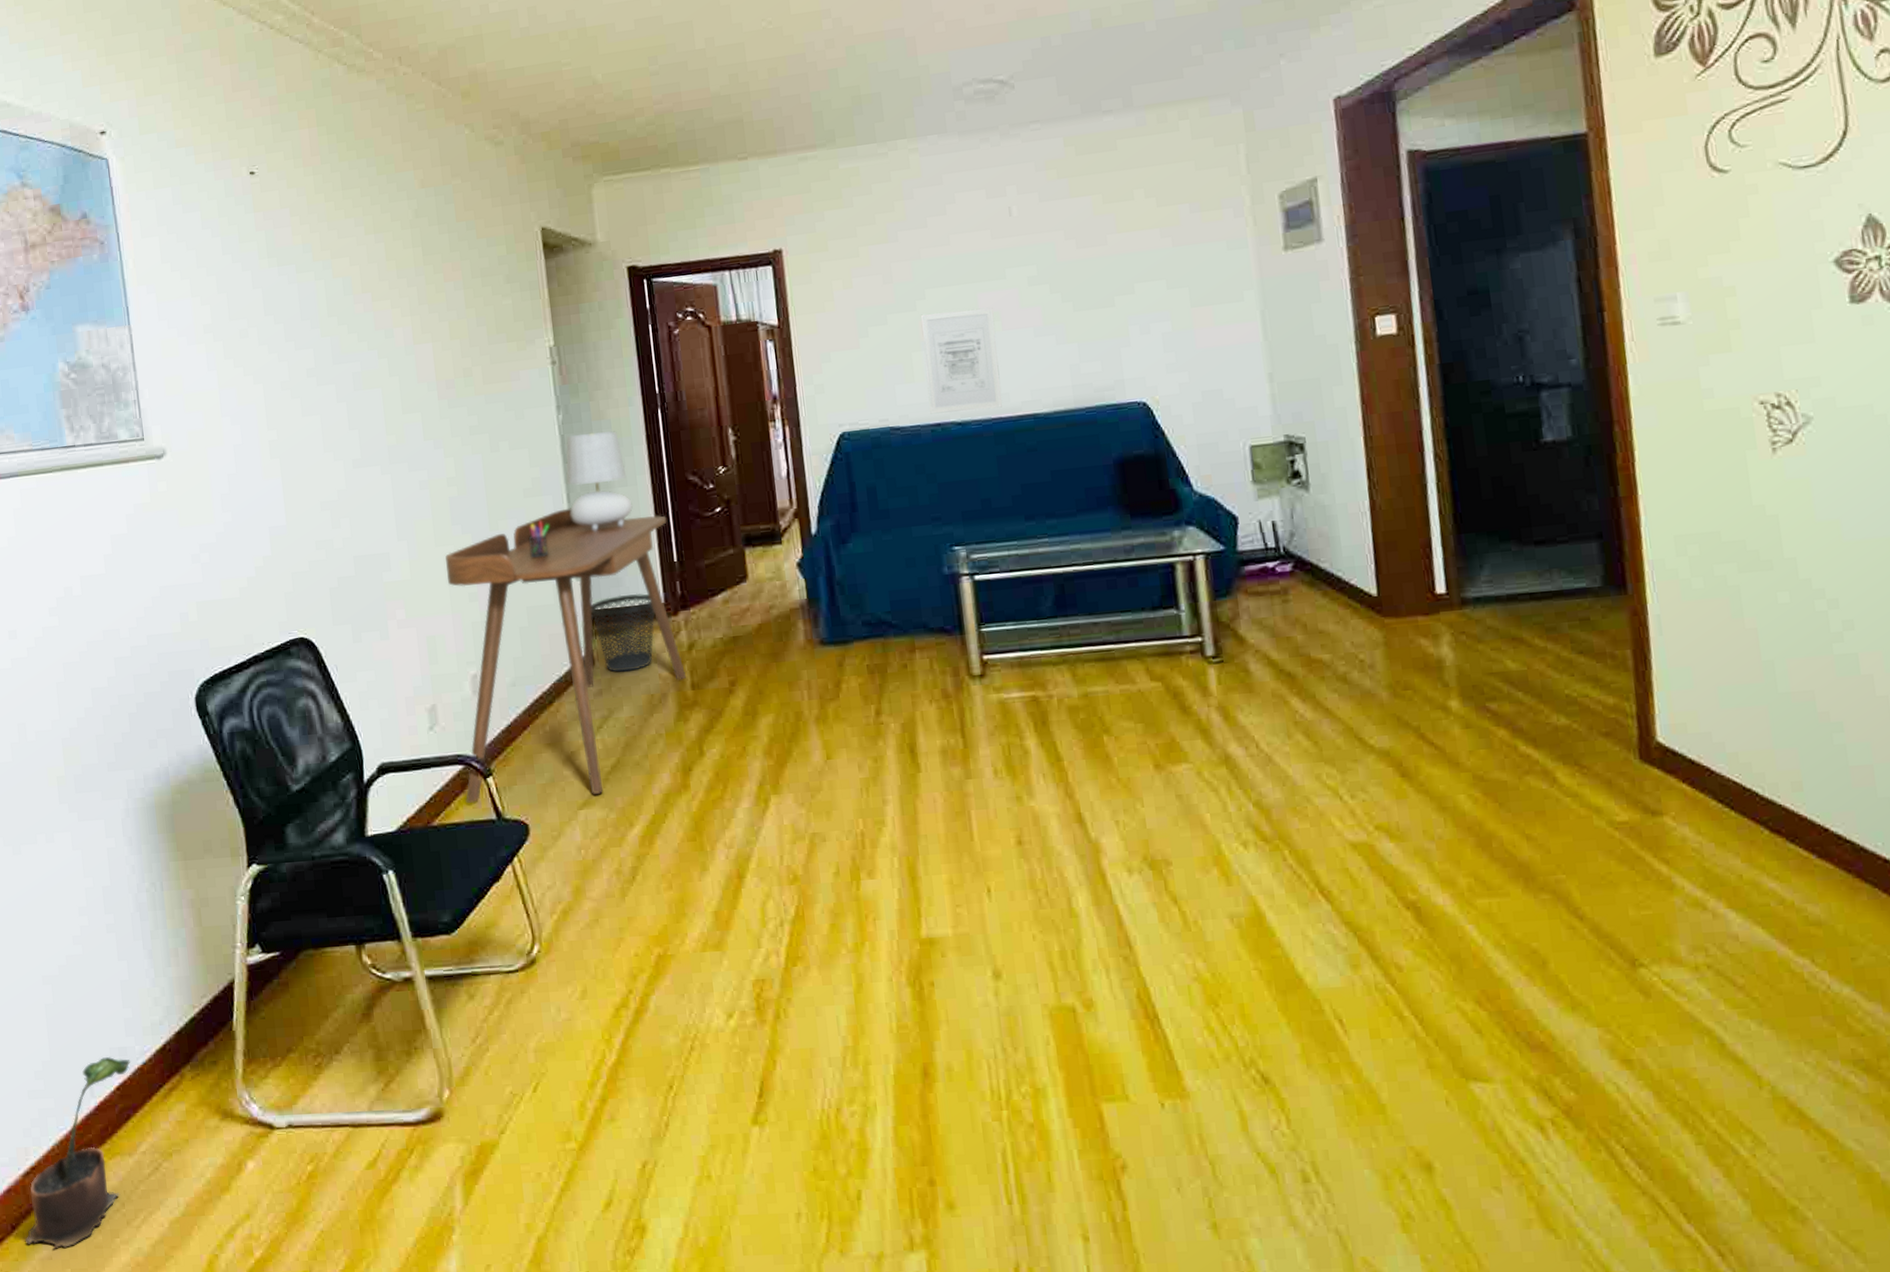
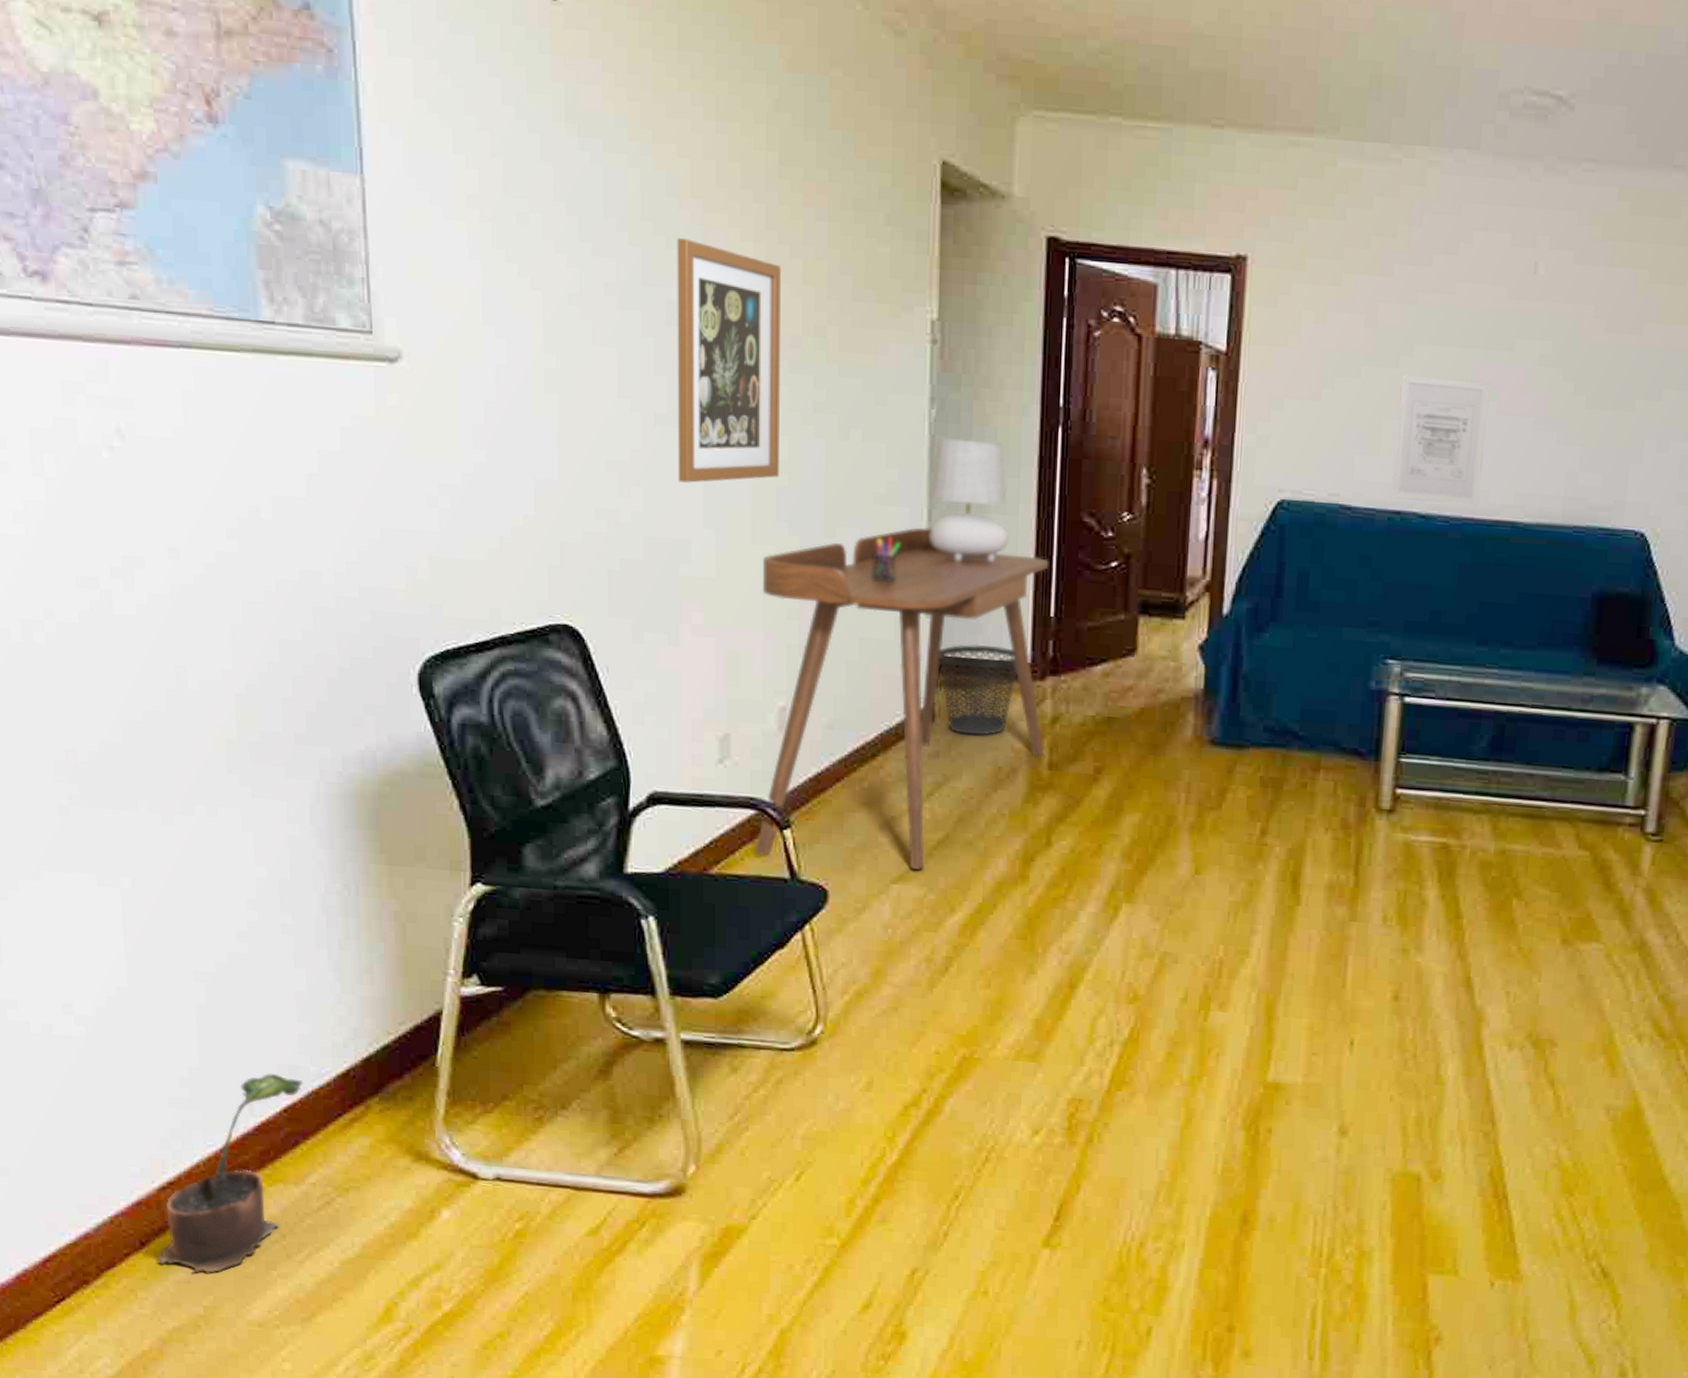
wall art: none [355,323,450,509] -> present [677,238,781,483]

